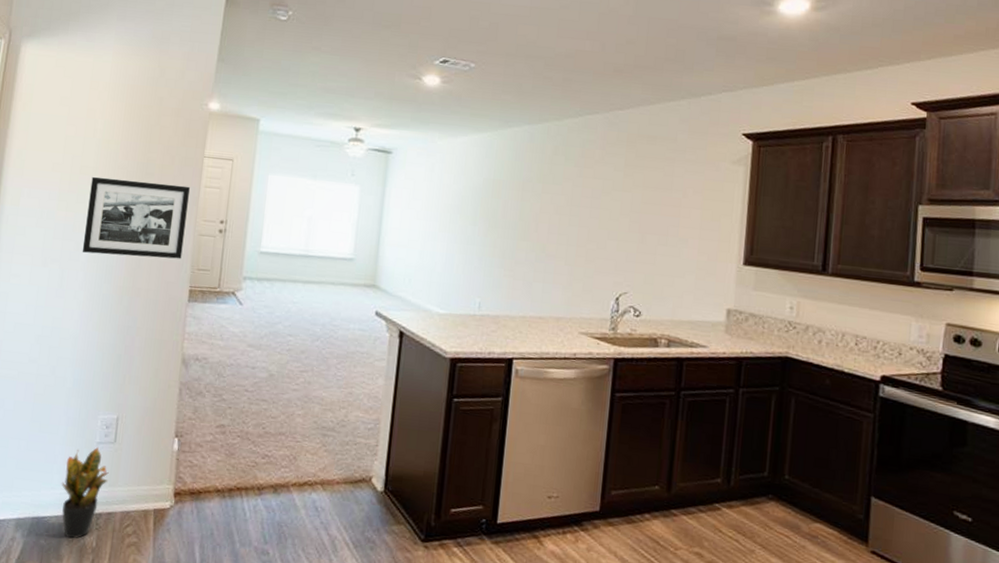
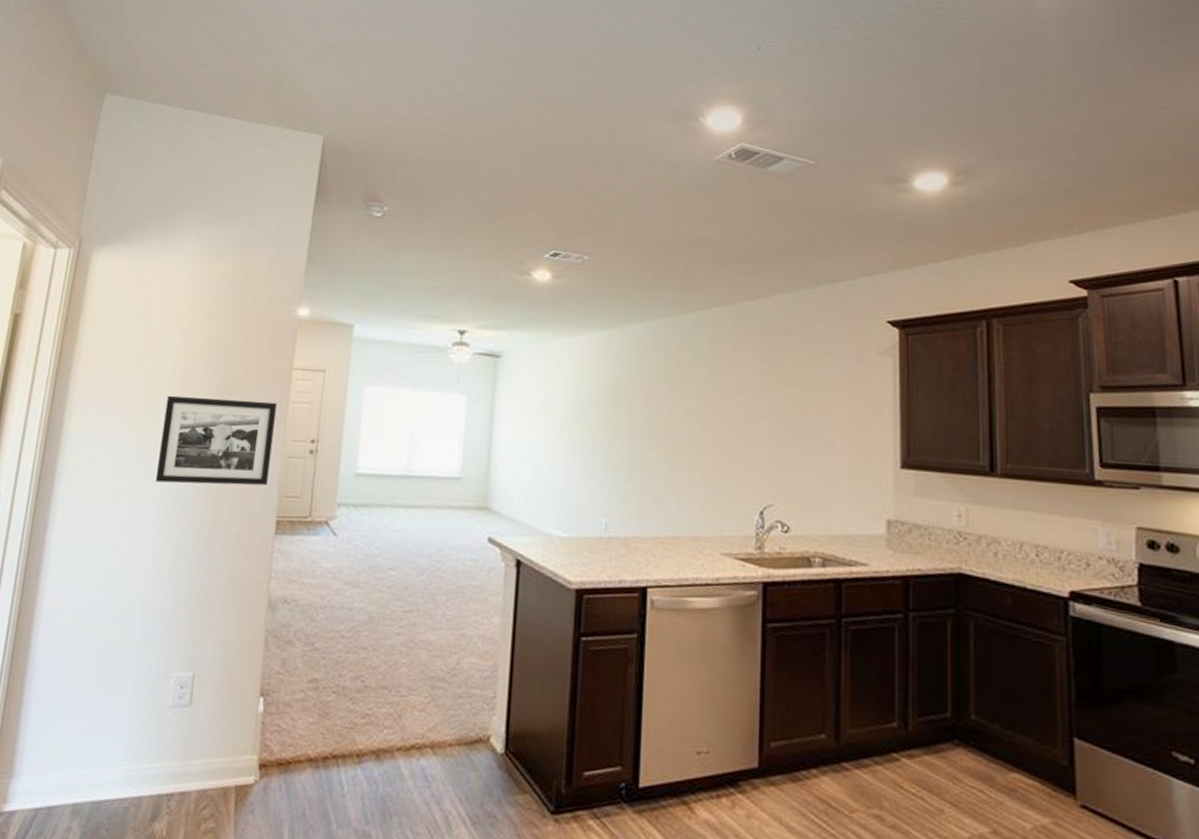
potted plant: present [61,446,109,539] -> none [126,711,183,827]

